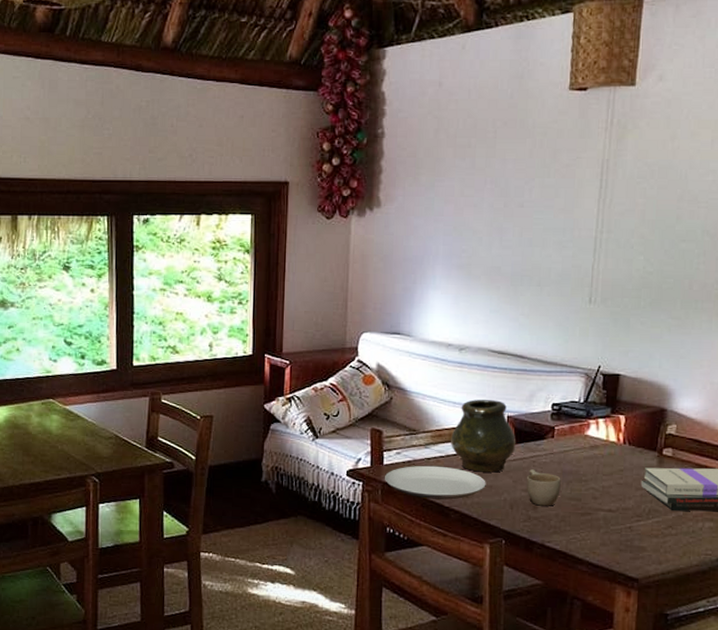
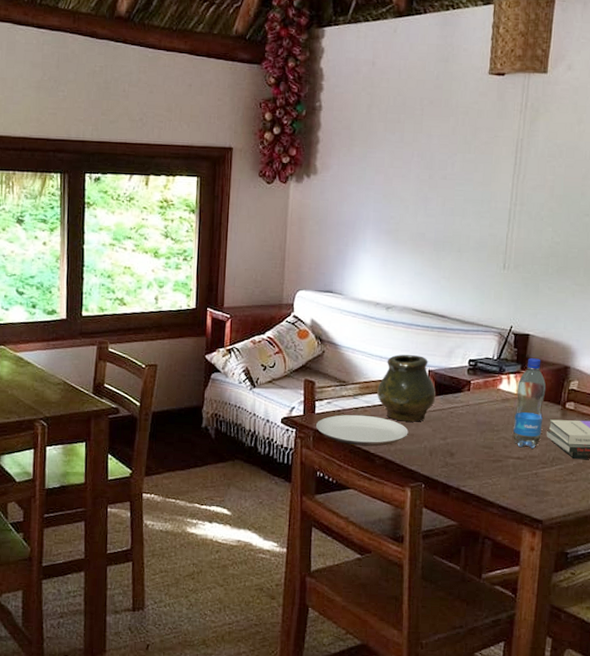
cup: present [526,469,561,506] -> none [444,419,476,454]
bottle: none [602,400,640,500] -> present [512,358,546,448]

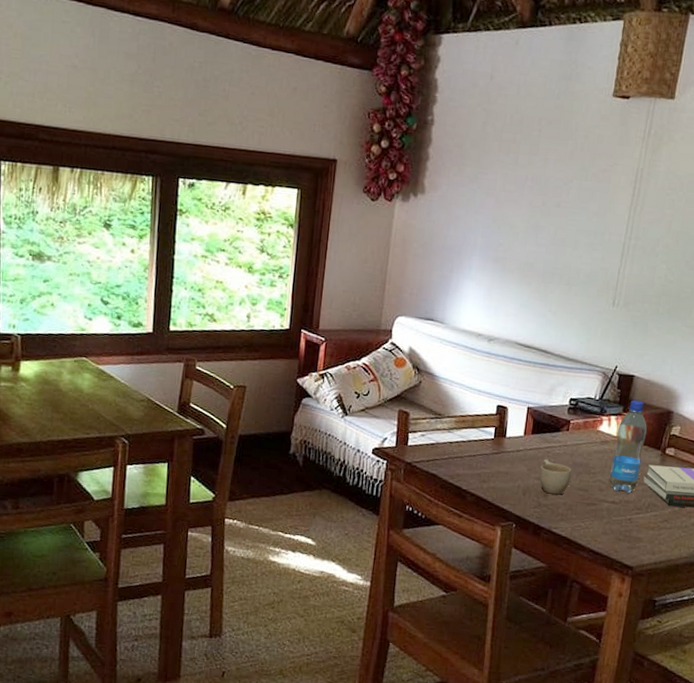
plate: present [315,414,409,447] -> none [407,448,503,483]
vase: present [377,354,436,422] -> none [473,389,534,460]
cup: none [444,419,476,454] -> present [539,459,572,495]

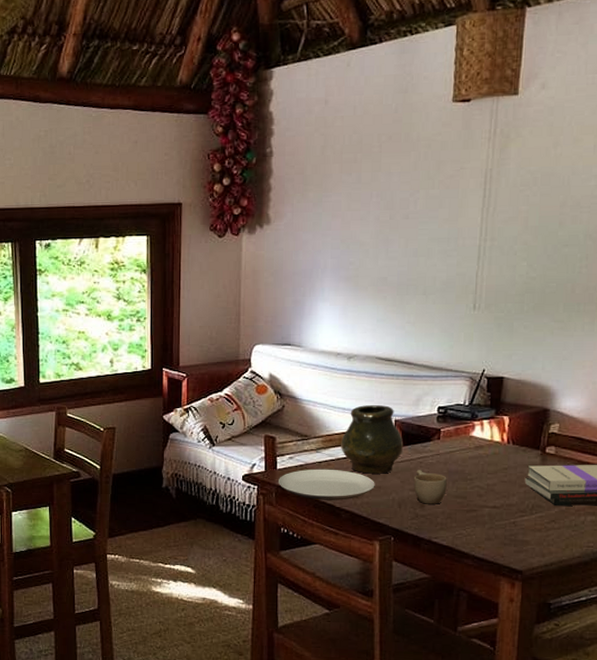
plate: none [407,448,503,483] -> present [277,469,375,500]
vase: none [473,389,534,460] -> present [341,405,404,474]
bottle: present [609,400,647,493] -> none [487,402,524,496]

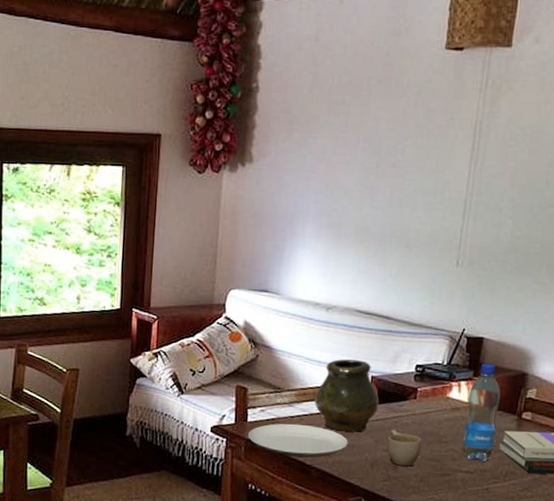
bottle: none [487,402,524,496] -> present [462,364,501,462]

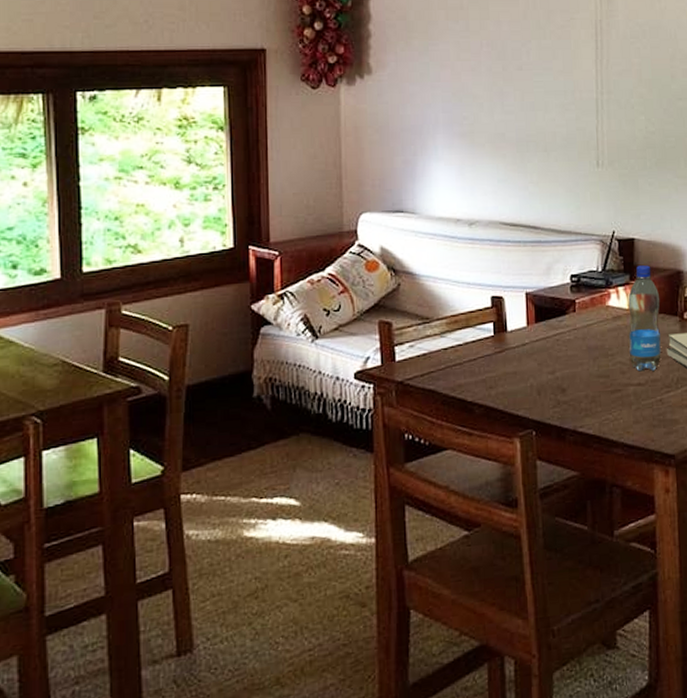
plate: present [247,423,348,458] -> none [397,356,510,395]
vase: present [314,359,380,432] -> none [468,276,538,358]
cup: present [387,430,422,466] -> none [551,348,588,388]

